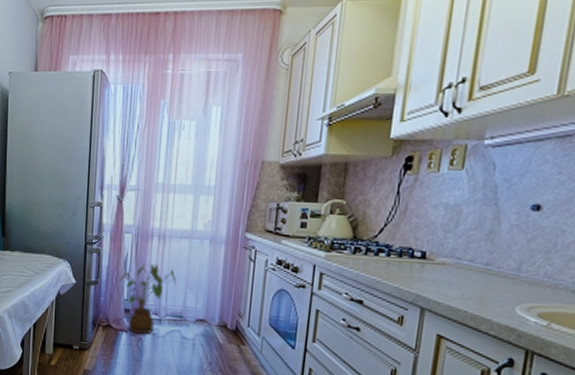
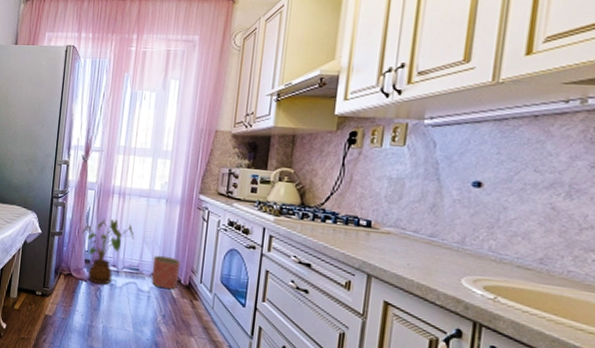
planter: none [196,300,227,336] -> present [151,255,181,290]

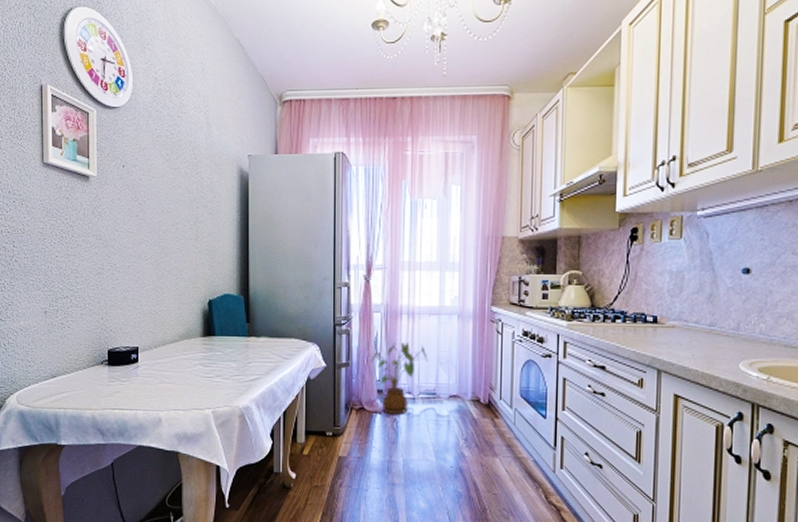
planter: present [151,255,181,290] -> none [449,375,478,411]

